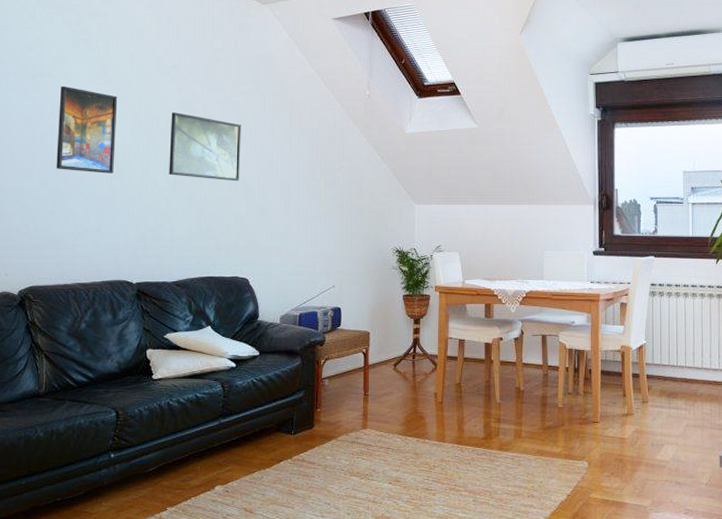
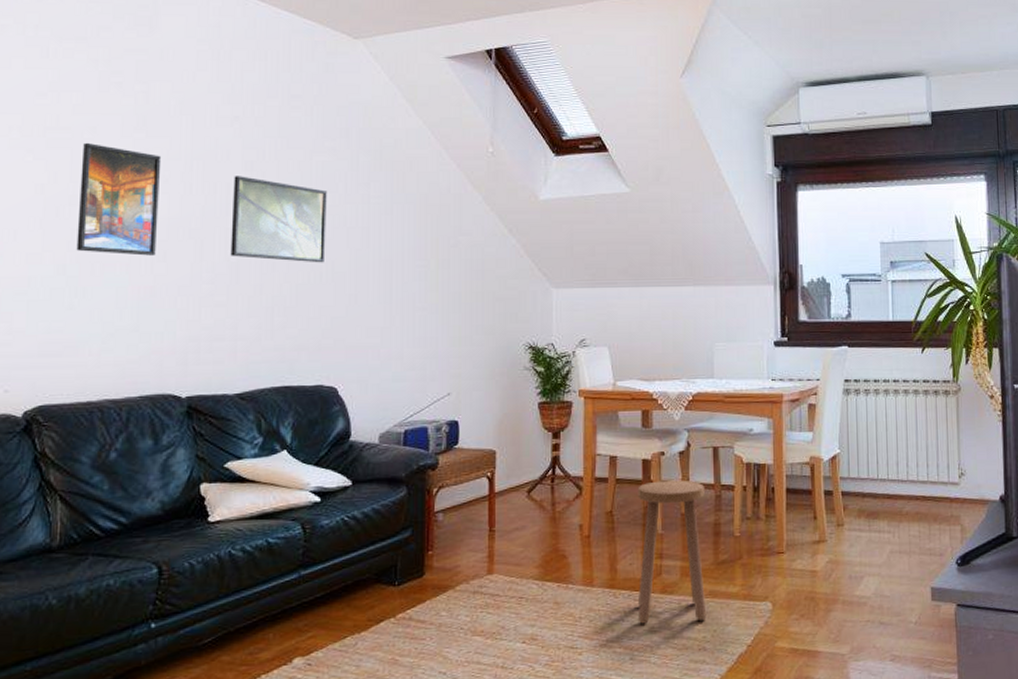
stool: none [479,360,535,474] -> present [637,480,707,624]

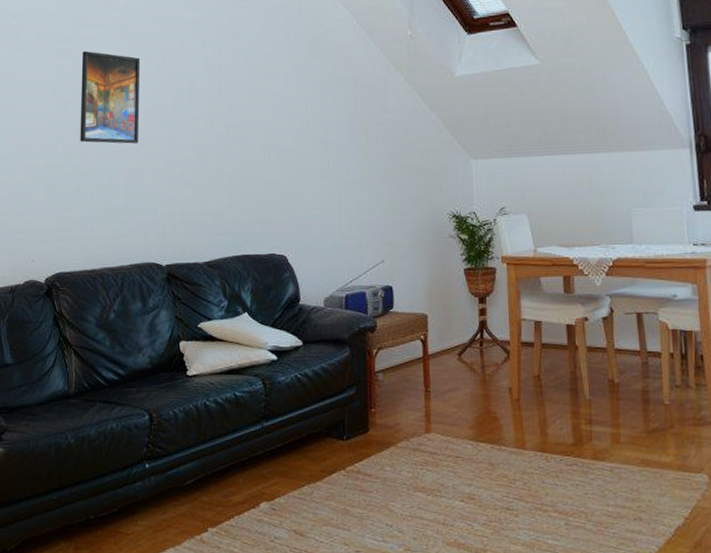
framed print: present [230,176,327,263] -> none [196,71,272,145]
stool: present [637,480,707,624] -> none [563,345,640,490]

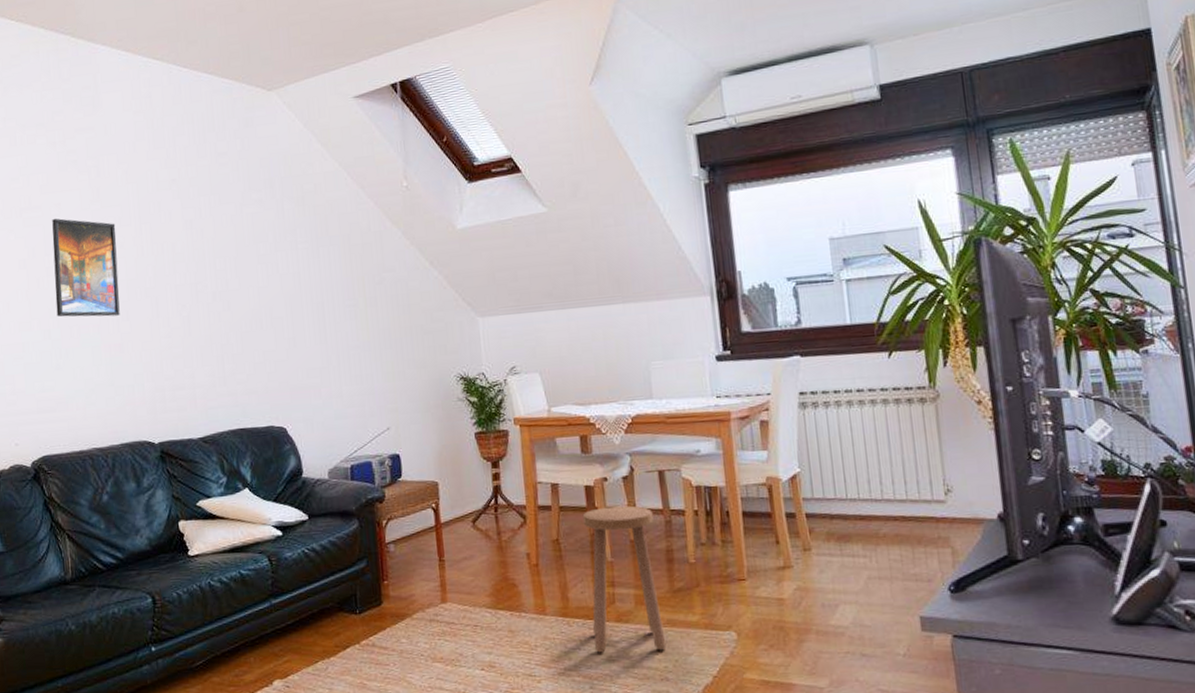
stool: none [563,345,640,490] -> present [582,505,667,653]

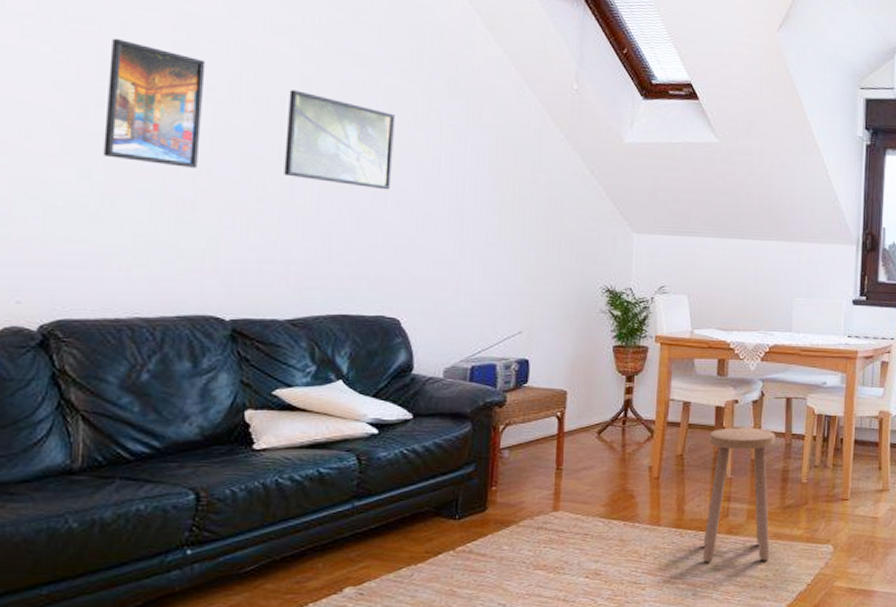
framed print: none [177,234,263,311] -> present [284,90,395,190]

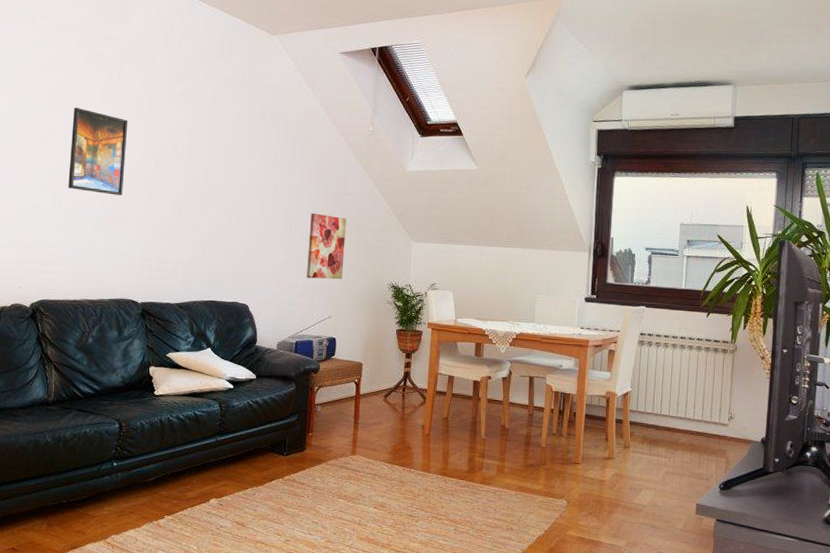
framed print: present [284,90,395,190] -> none [175,138,246,210]
wall art: none [486,195,542,283] -> present [307,213,346,280]
stool: present [702,427,776,562] -> none [462,398,521,508]

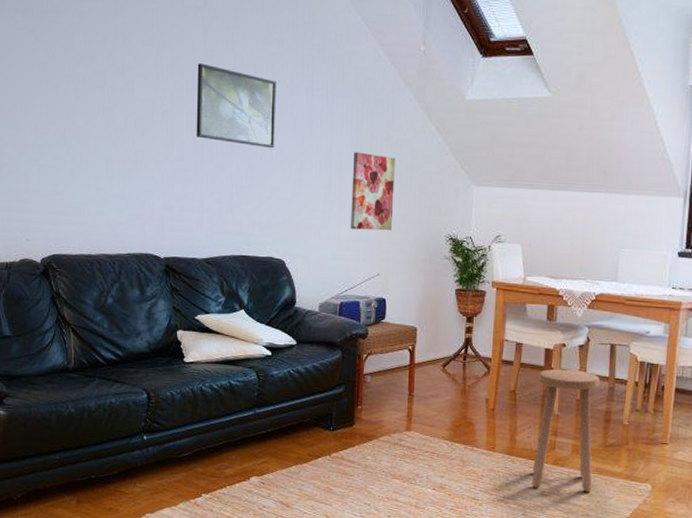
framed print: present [68,107,128,196] -> none [73,26,138,133]
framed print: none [175,138,246,210] -> present [196,63,276,149]
stool: none [462,398,521,508] -> present [531,369,600,493]

